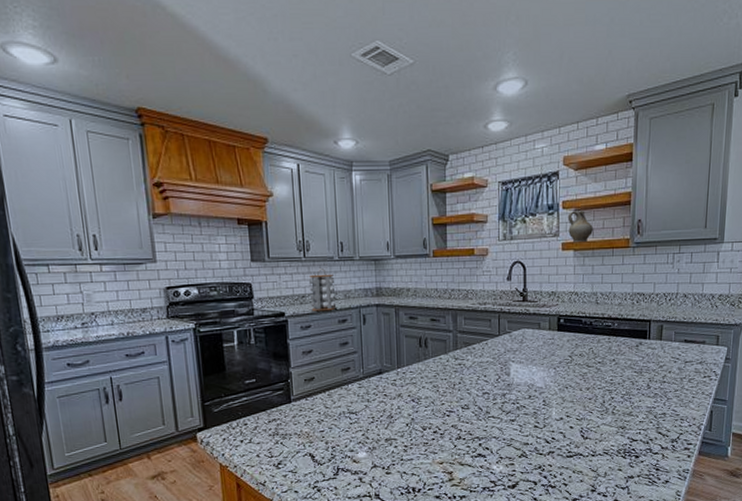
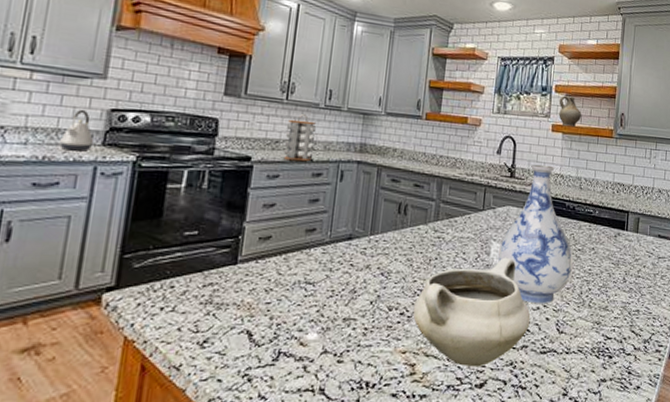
kettle: none [136,290,161,326] -> present [59,109,95,152]
ceramic bowl: none [444,376,555,472] -> present [413,257,531,367]
vase: none [517,284,594,415] -> present [497,164,574,304]

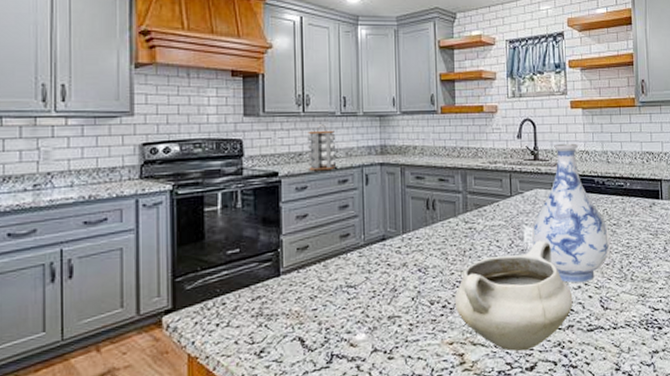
kettle: present [59,109,95,152] -> none [102,147,132,188]
ceramic jug: present [559,95,582,128] -> none [574,69,601,102]

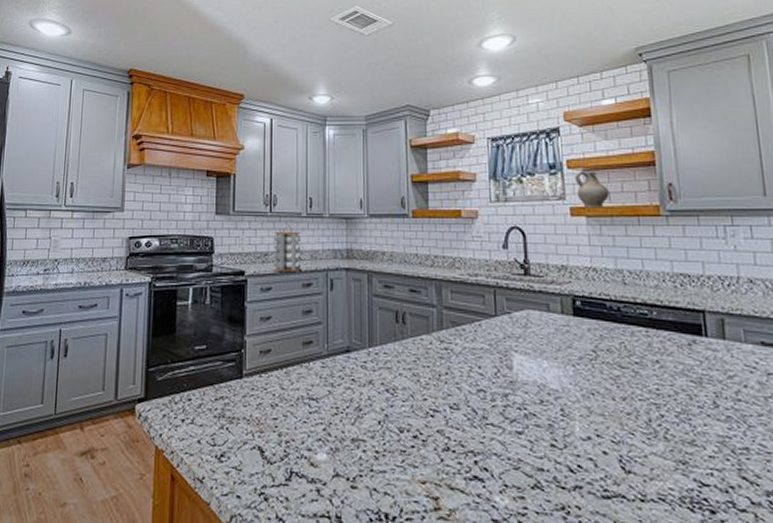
ceramic bowl: present [454,240,573,352] -> none [427,372,581,509]
vase: present [531,143,610,283] -> none [522,257,631,433]
ceramic jug: none [574,69,601,102] -> present [574,170,610,208]

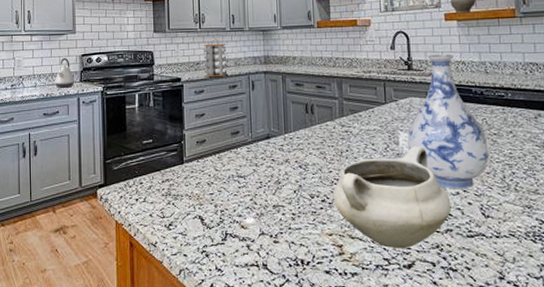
kettle: none [95,239,119,276] -> present [55,57,75,88]
ceramic bowl: none [427,372,581,509] -> present [333,145,451,249]
vase: none [522,257,631,433] -> present [406,54,490,189]

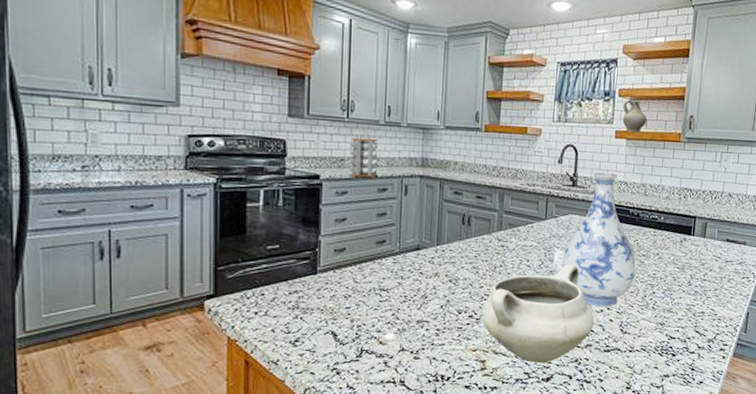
kettle: present [55,57,75,88] -> none [148,136,178,176]

